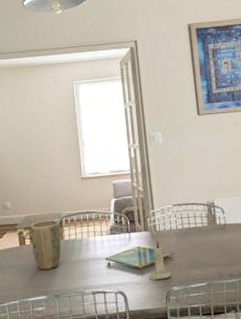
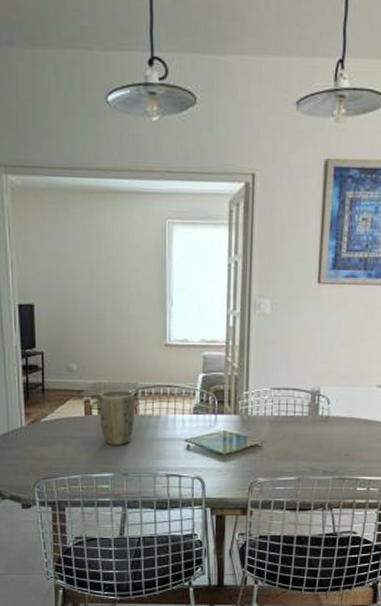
candle: present [148,240,172,281] -> none [232,426,259,469]

